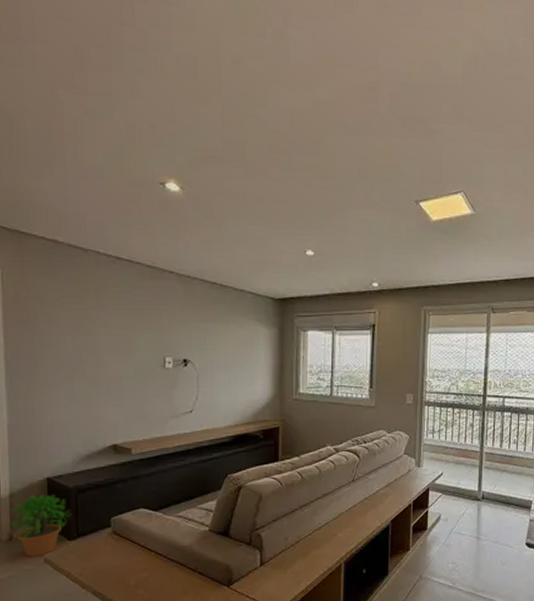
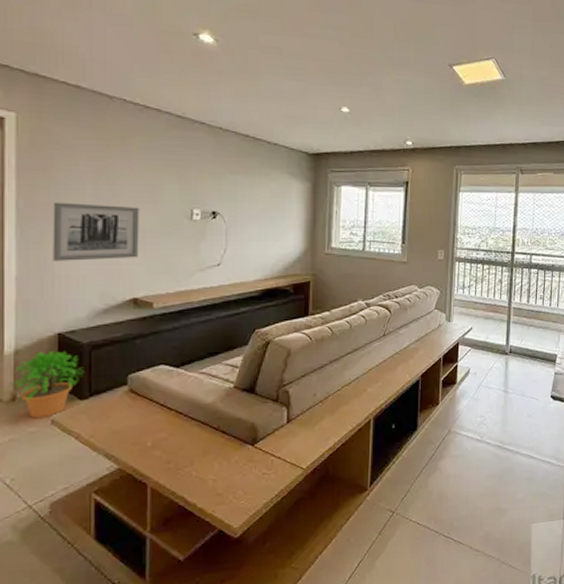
wall art: none [37,354,117,410] -> present [53,202,140,261]

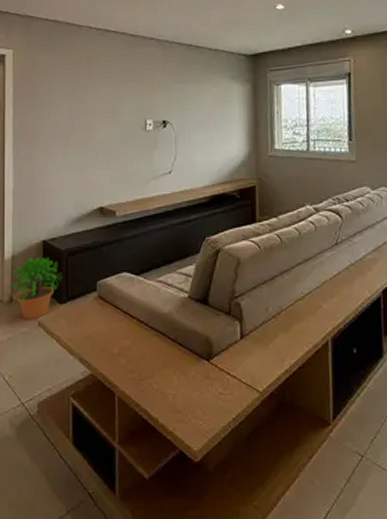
wall art: present [53,202,140,261] -> none [38,121,104,175]

